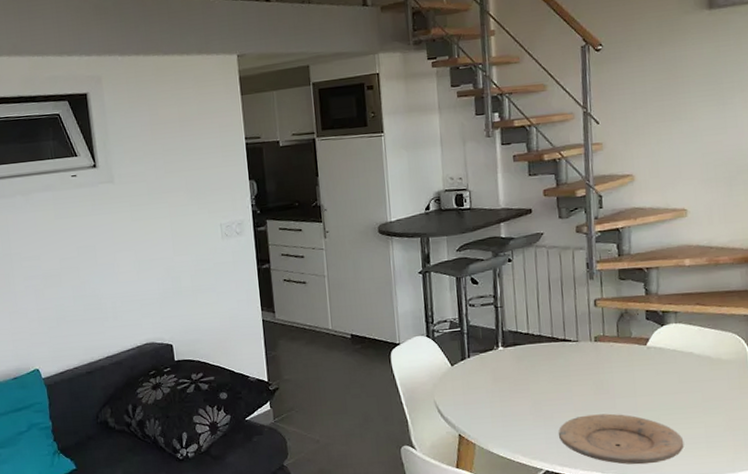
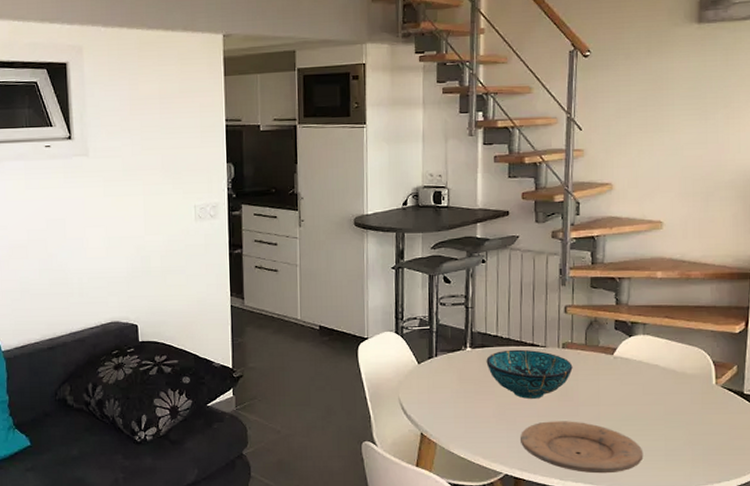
decorative bowl: none [519,345,607,394] -> present [486,349,573,399]

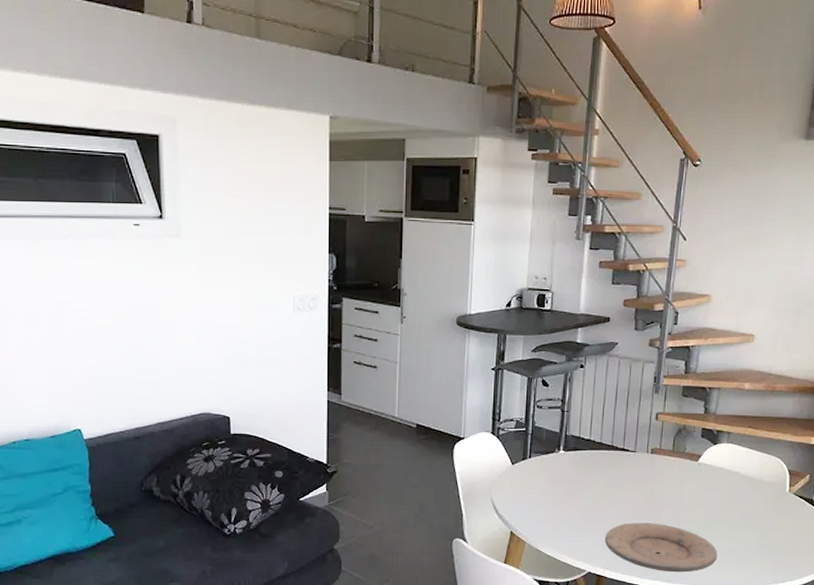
decorative bowl: present [486,349,573,399] -> none [578,453,659,501]

